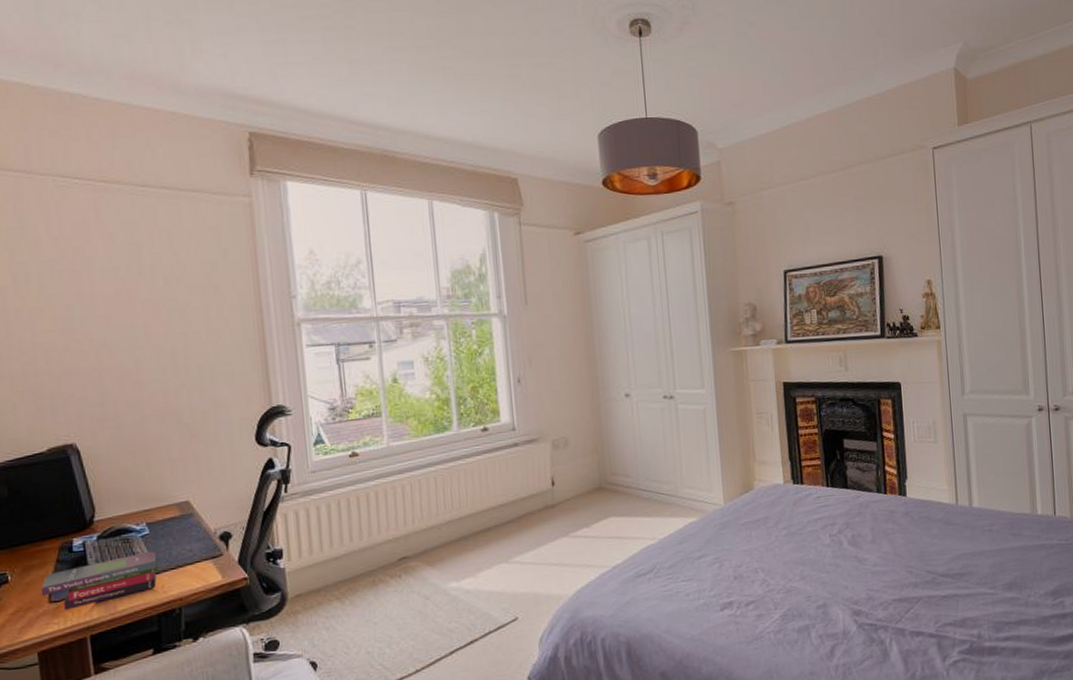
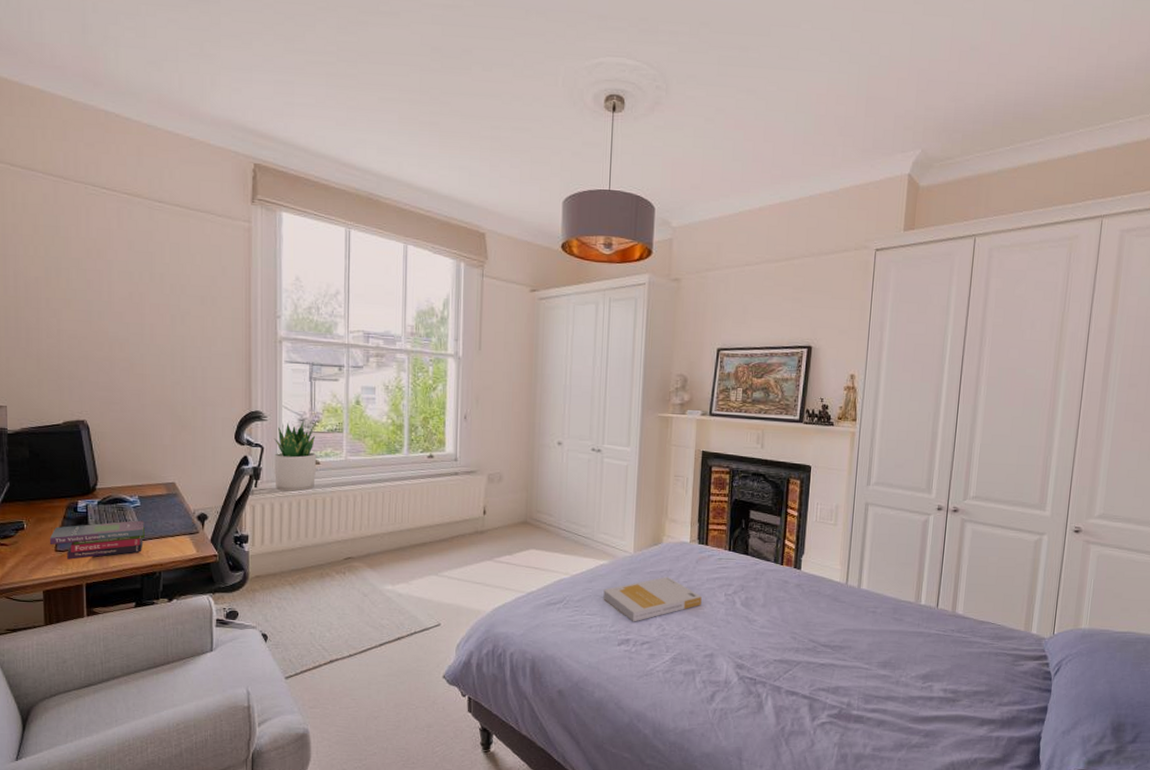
planter: none [301,408,355,493] -> present [273,421,316,492]
book: none [697,524,806,582] -> present [603,576,702,622]

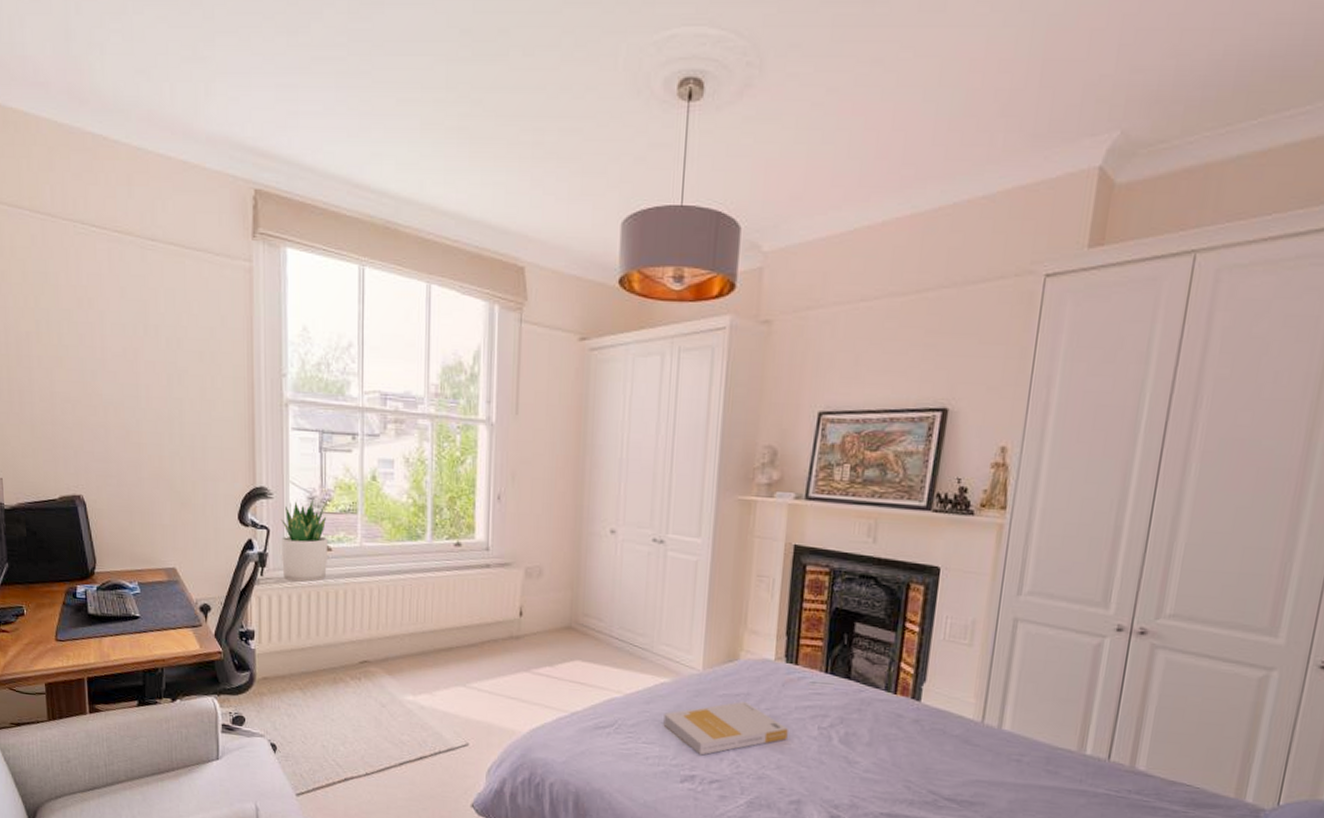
books: present [49,520,145,560] -> none [49,609,146,651]

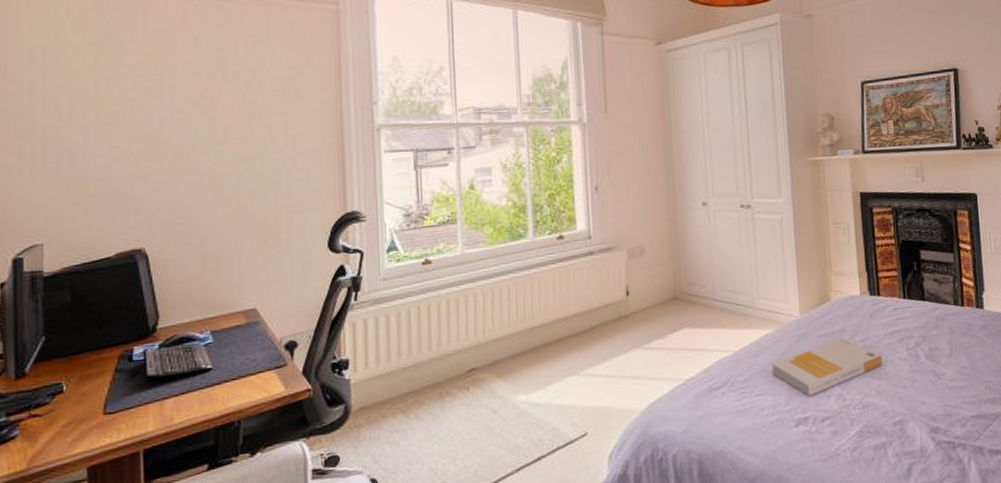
planter: present [280,499,327,582] -> none [375,215,427,301]

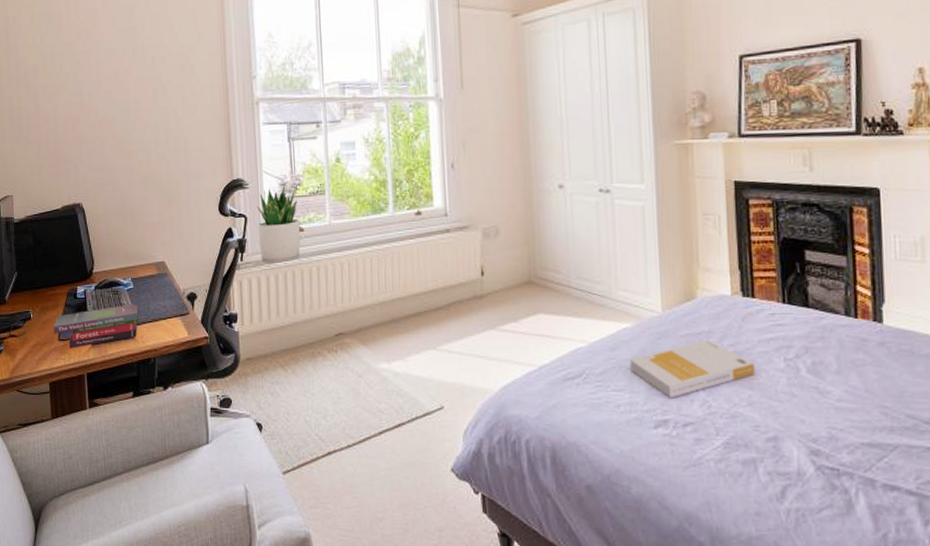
books: none [96,360,219,422] -> present [53,303,139,348]
planter: none [375,215,427,301] -> present [256,185,301,263]

